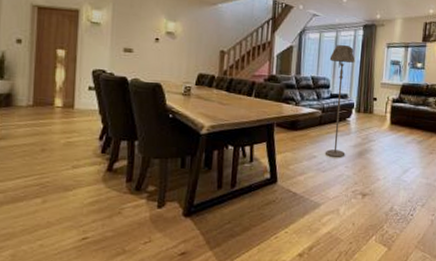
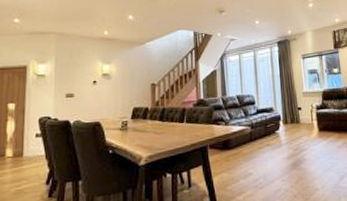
floor lamp: present [326,44,355,157] -> none [251,61,280,172]

